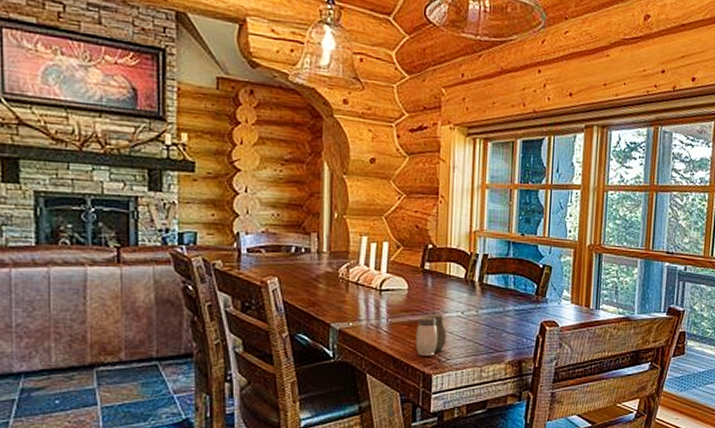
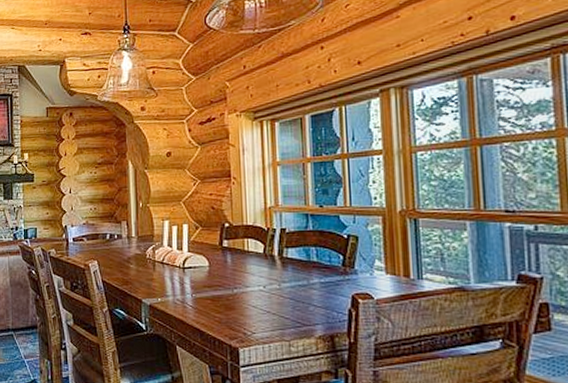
salt and pepper shaker: present [415,313,447,356] -> none [220,288,250,329]

